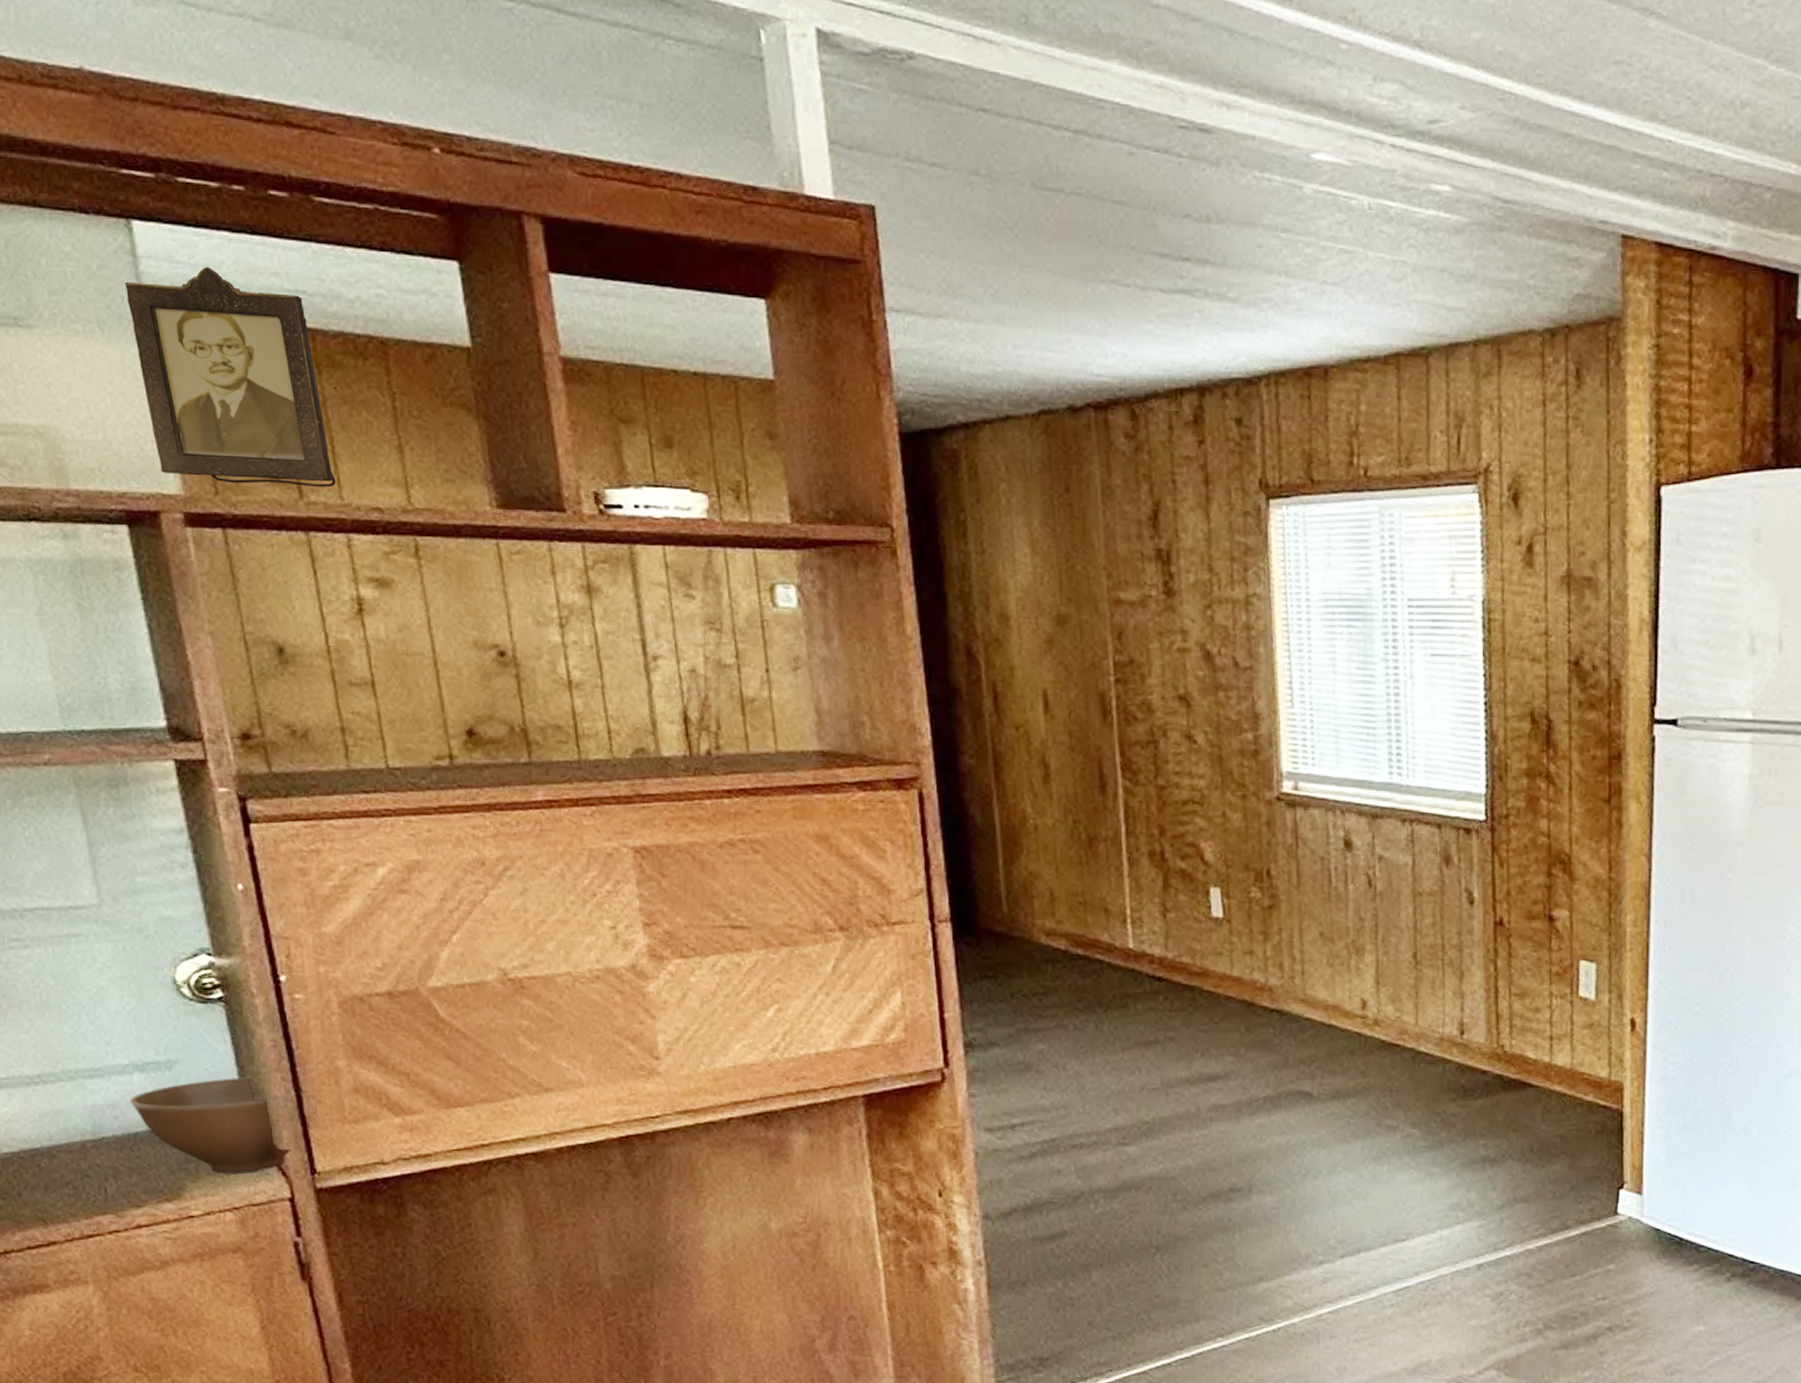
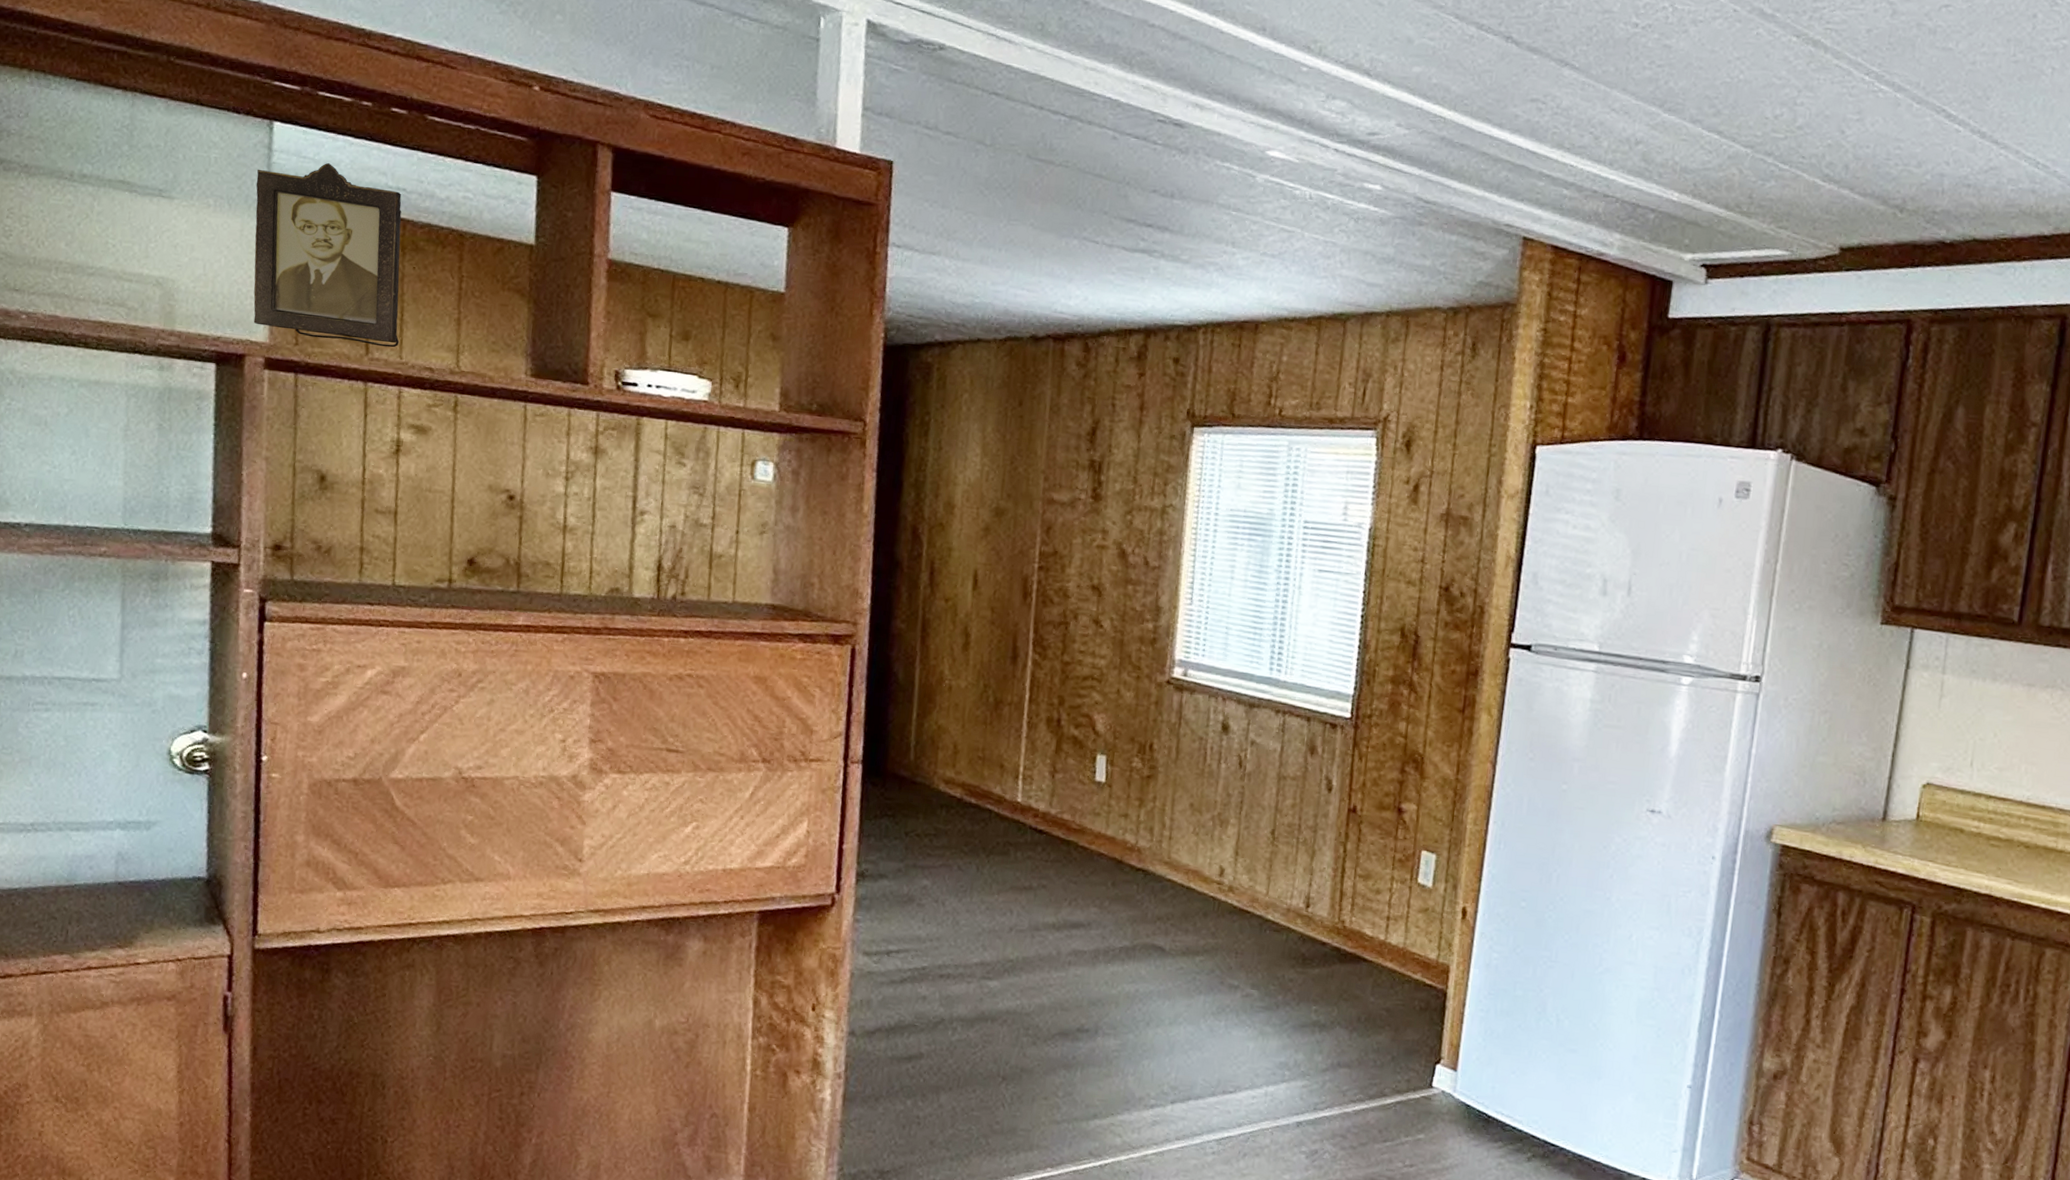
bowl: present [129,1077,294,1173] -> none [106,842,242,928]

